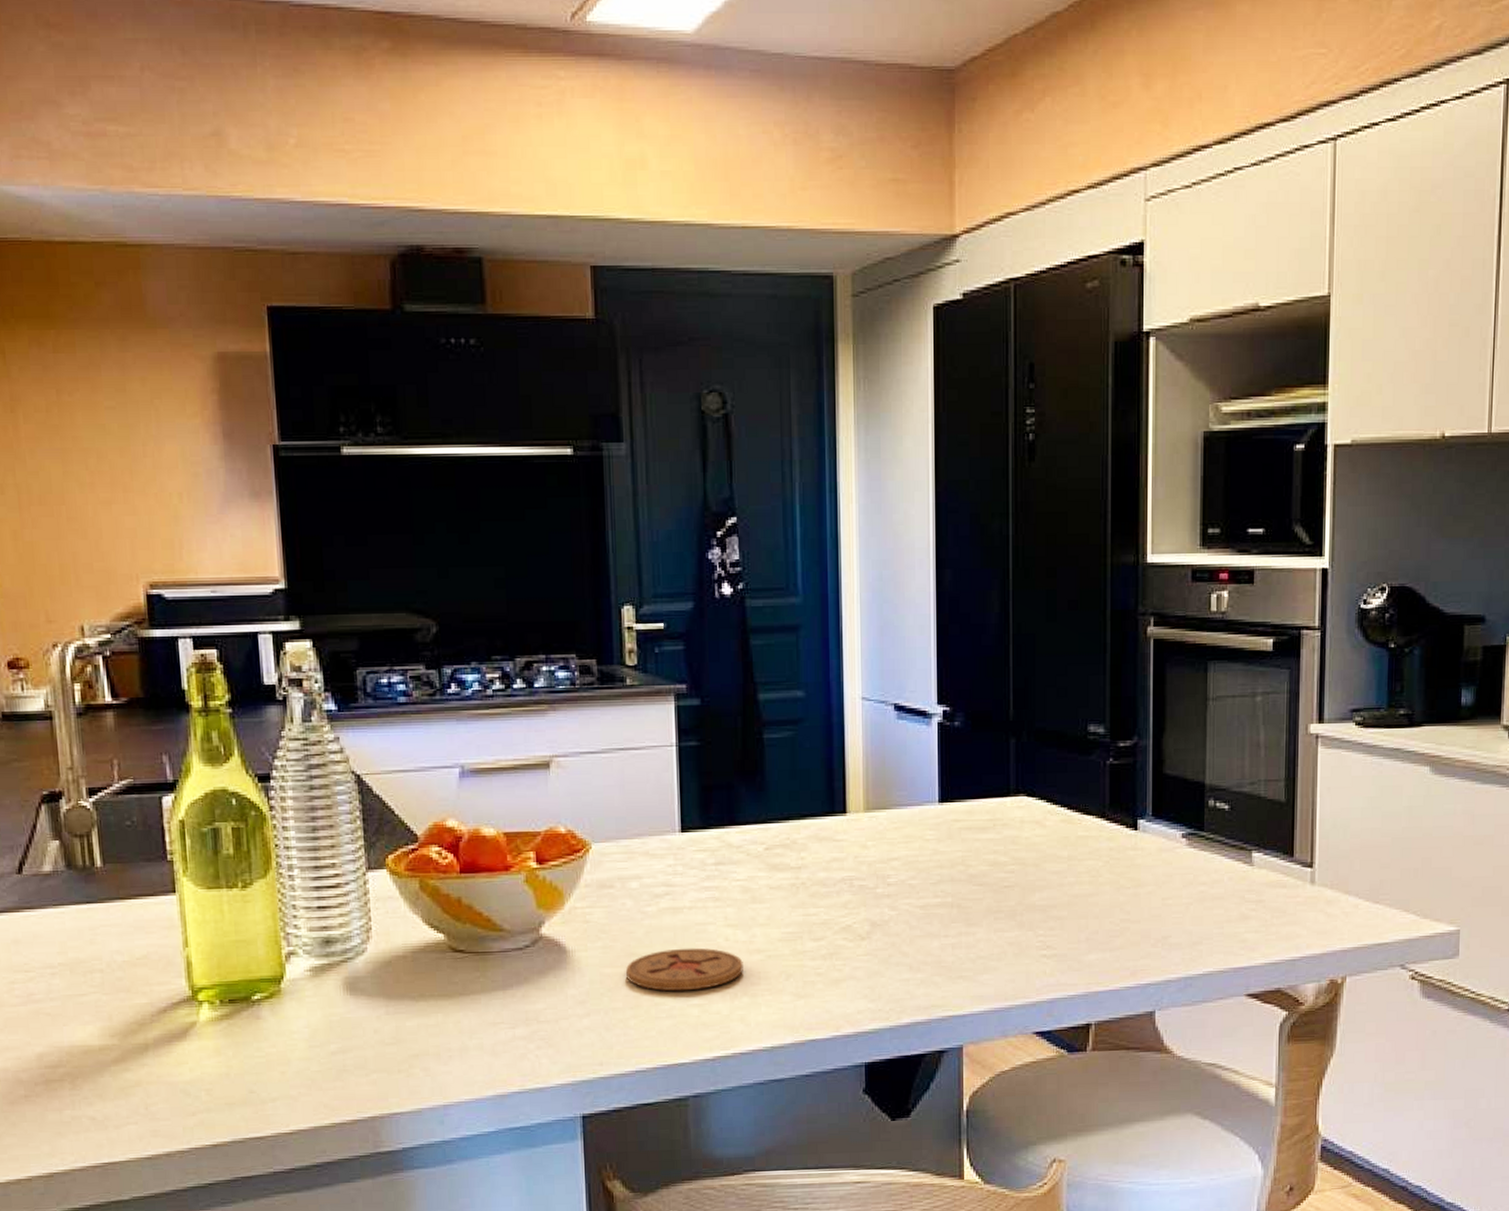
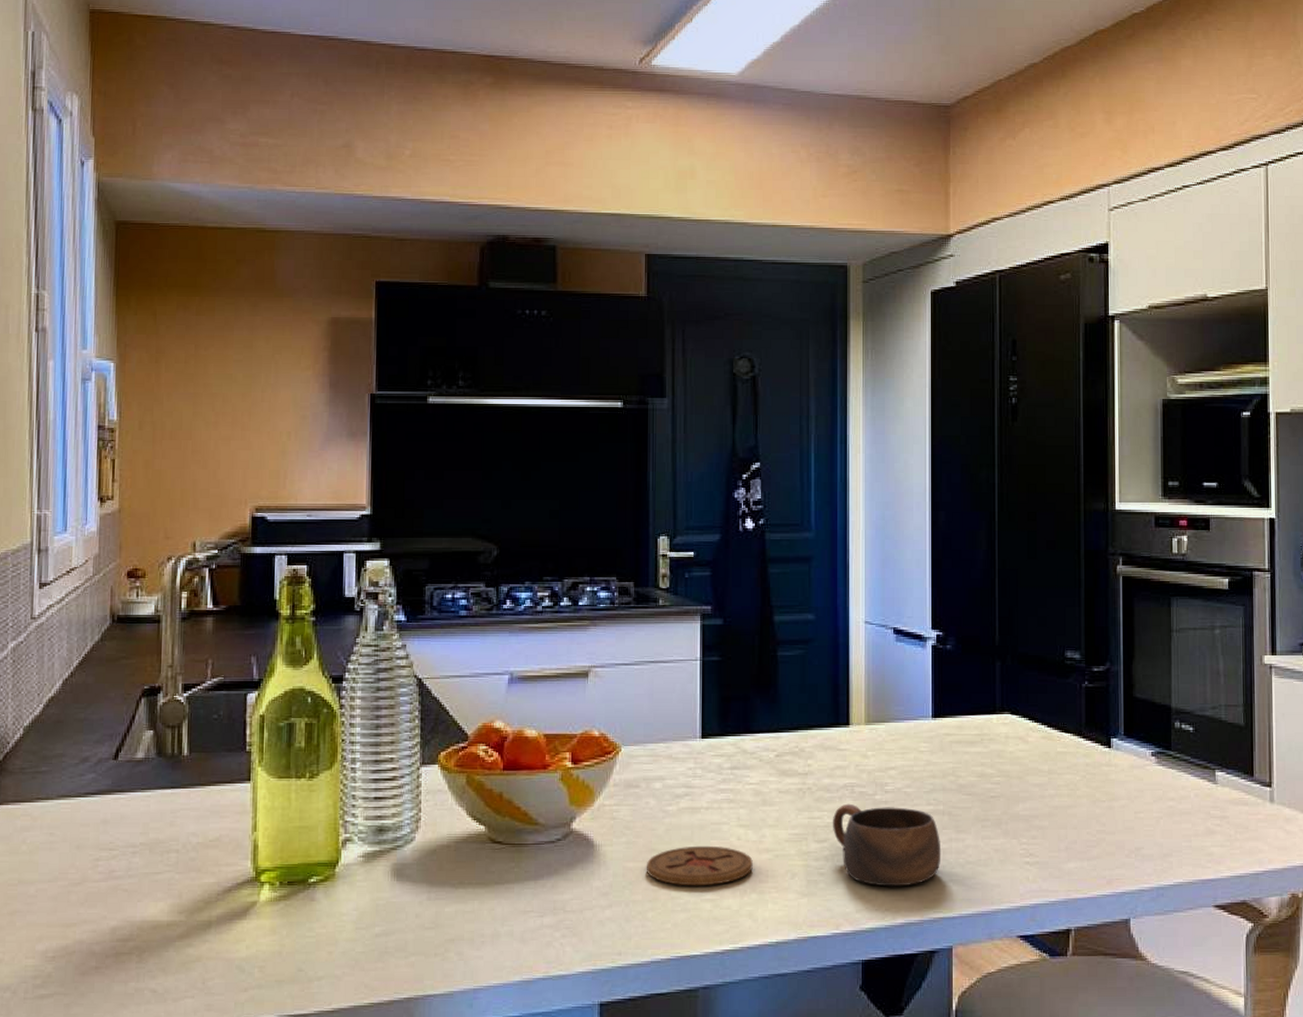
cup: none [829,898,950,986] -> present [832,803,942,887]

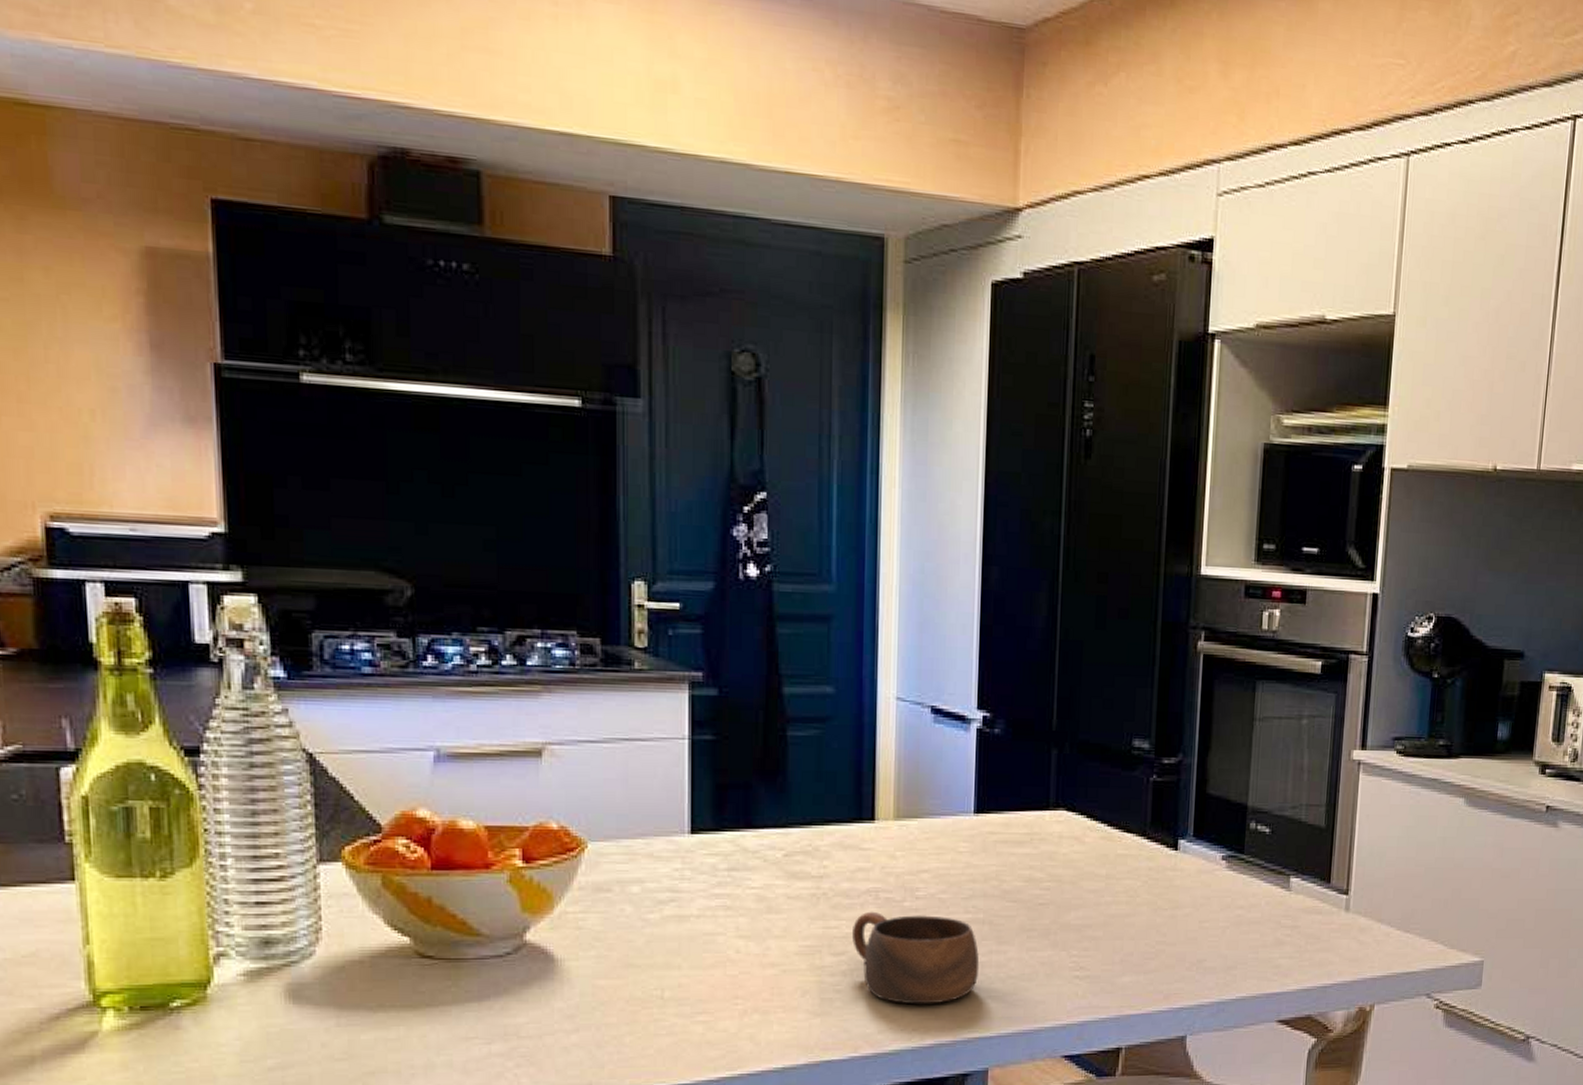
coaster: present [646,845,753,886] -> none [621,959,755,1007]

